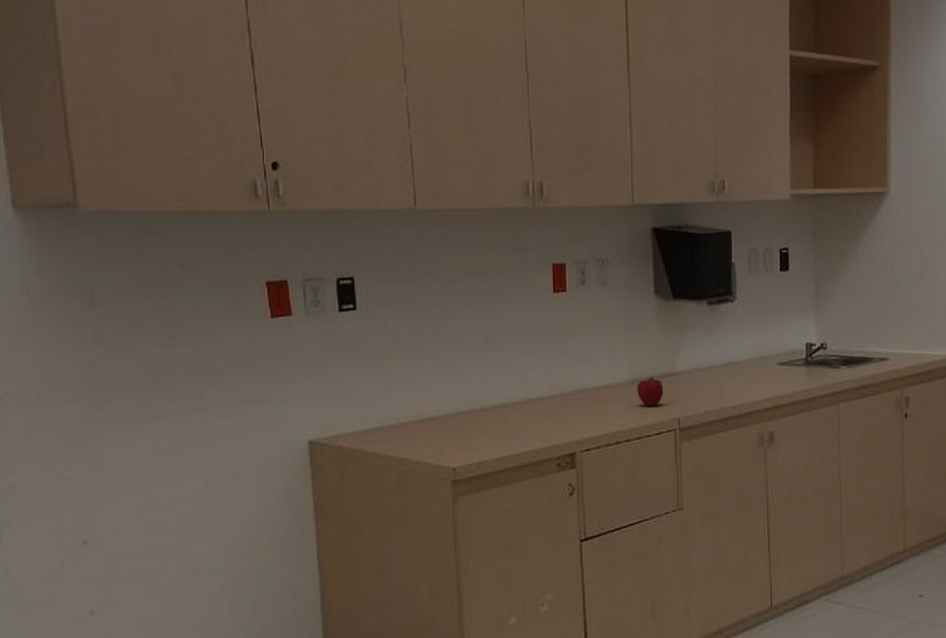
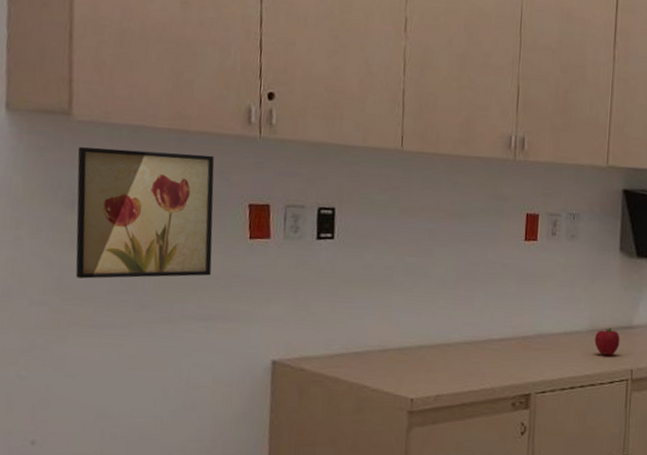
wall art: none [88,235,238,374] -> present [75,147,215,279]

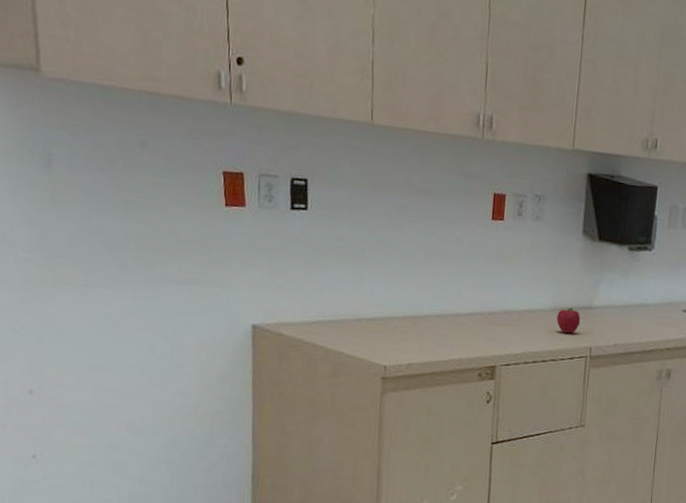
wall art: present [75,147,215,279] -> none [49,105,190,241]

